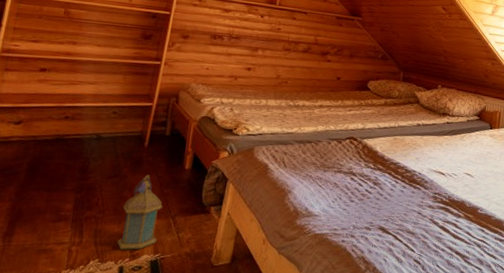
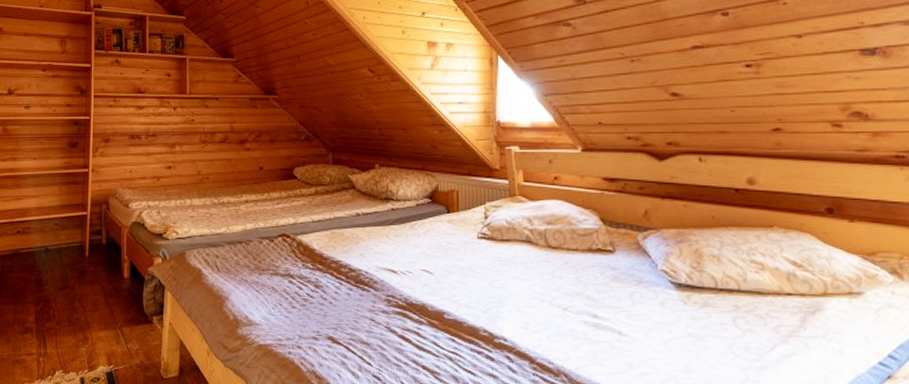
lantern: present [117,175,163,250] -> none [76,285,109,361]

